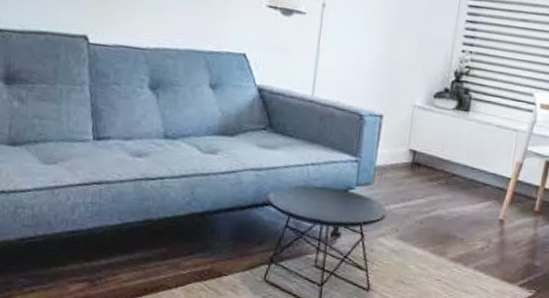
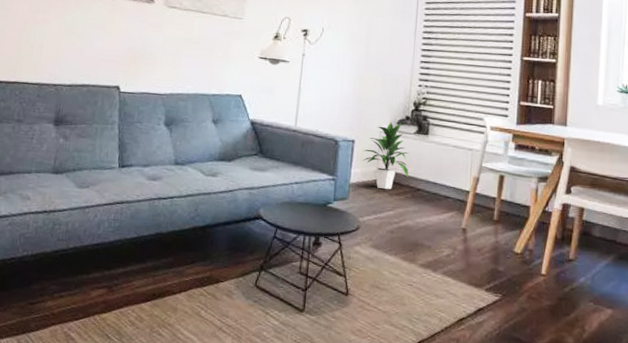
indoor plant: none [392,93,446,175] -> present [363,121,410,190]

